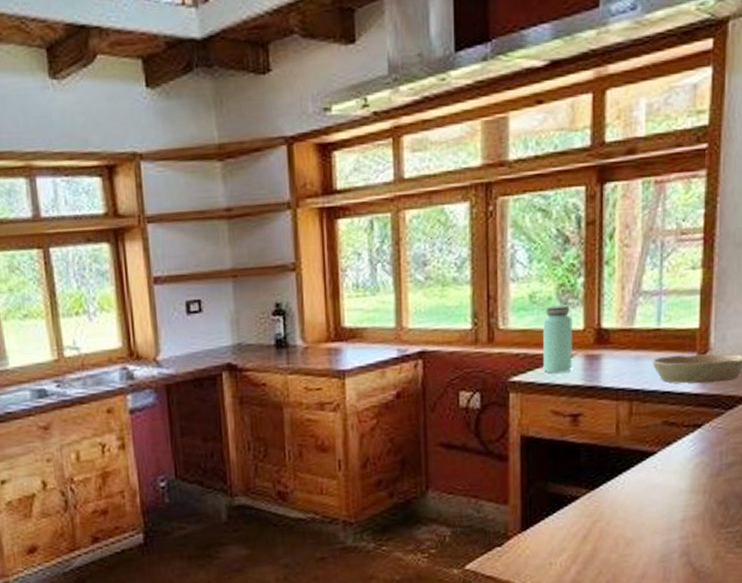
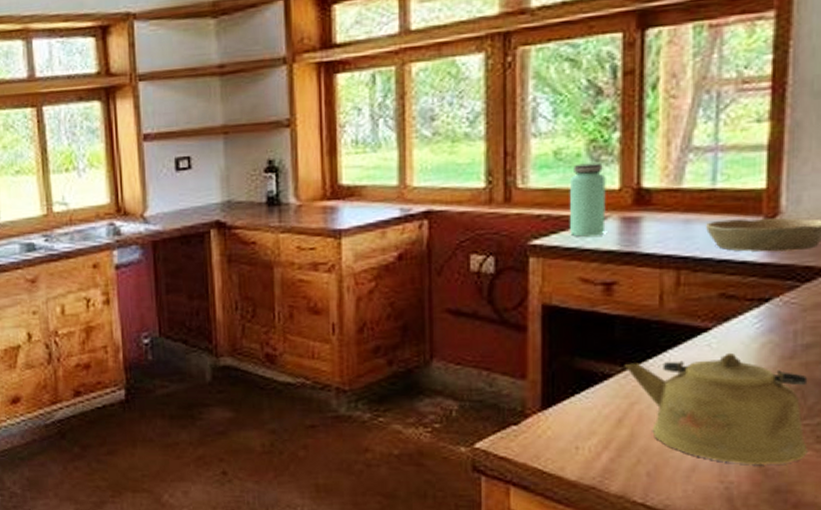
kettle: none [588,472,731,569] -> present [624,352,808,464]

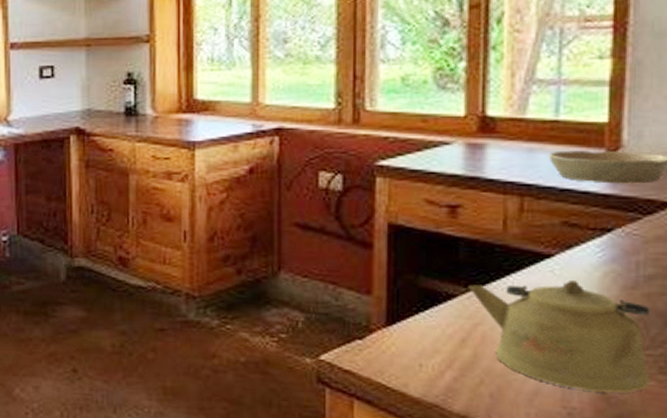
bottle: present [570,162,606,237] -> none [416,90,452,160]

